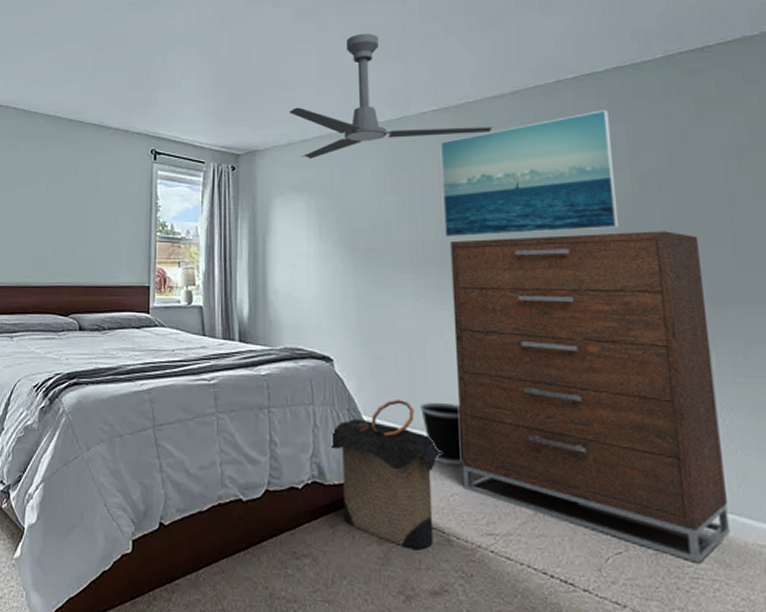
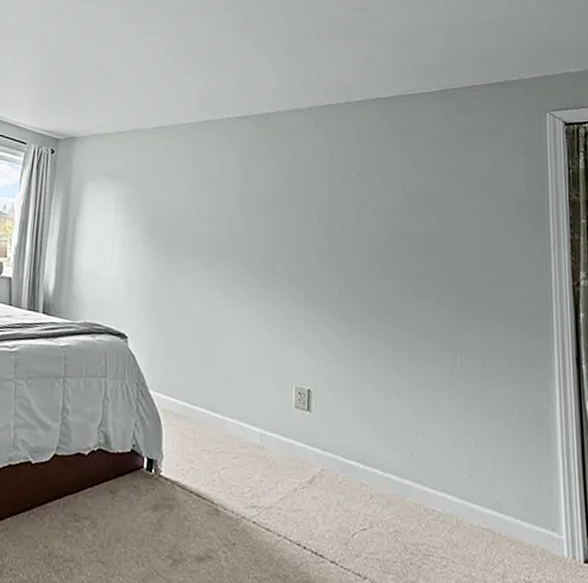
ceiling fan: present [290,33,494,159] -> none [109,40,290,150]
laundry hamper: present [329,400,442,550] -> none [116,378,217,518]
wastebasket: present [420,403,463,466] -> none [202,382,238,442]
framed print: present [440,110,619,237] -> none [238,132,389,239]
dresser: present [450,231,730,563] -> none [234,236,460,542]

